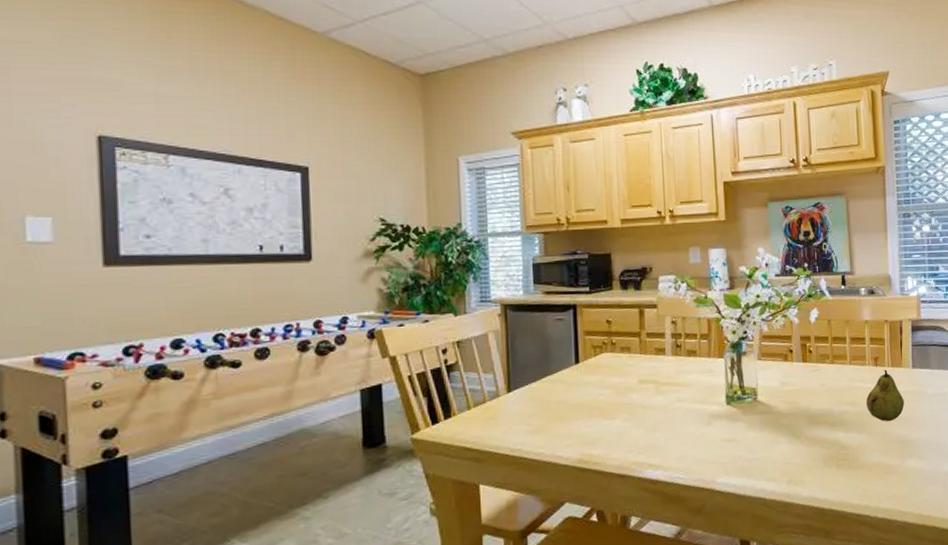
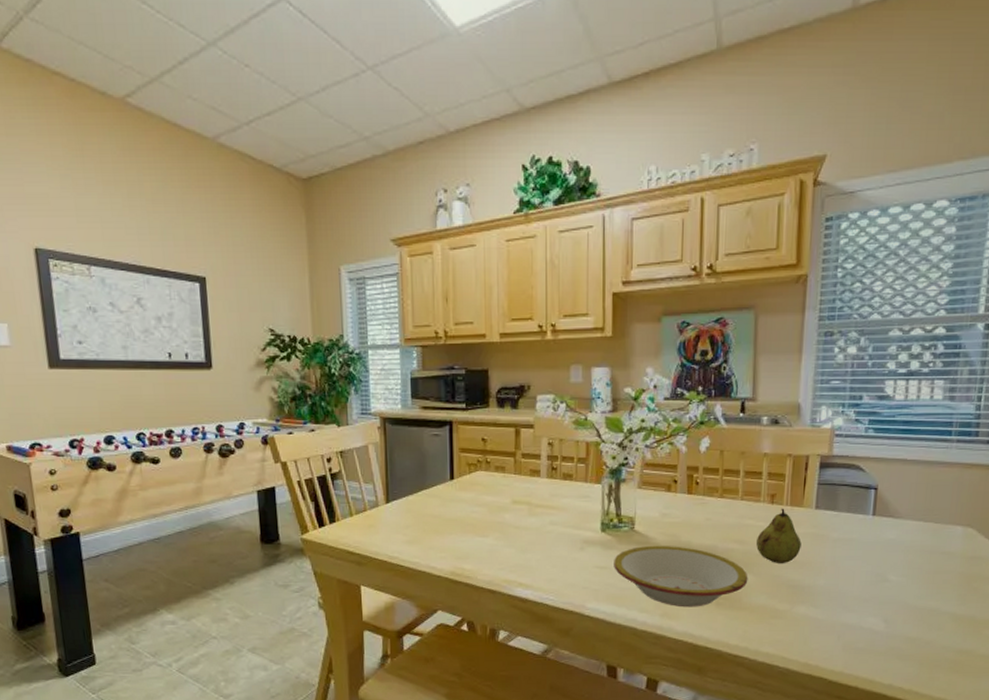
bowl: none [740,412,863,472] -> present [614,546,748,607]

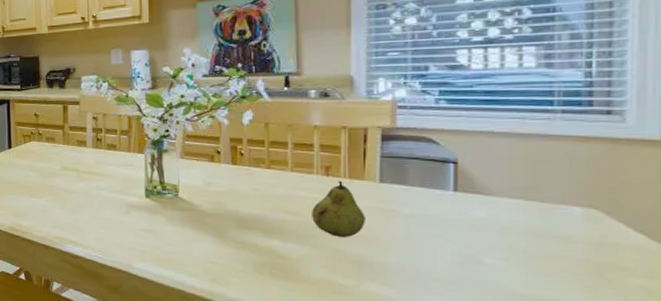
bowl: present [614,546,748,607] -> none [159,213,305,276]

